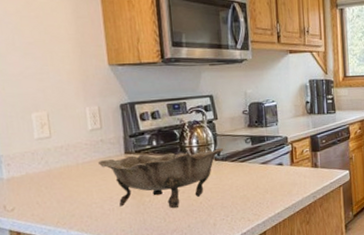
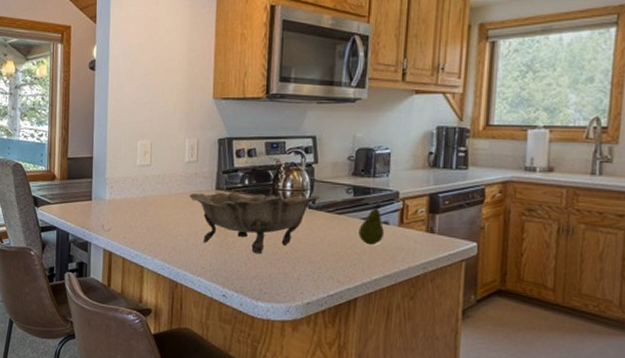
fruit: none [259,148,280,185] -> present [358,203,384,246]

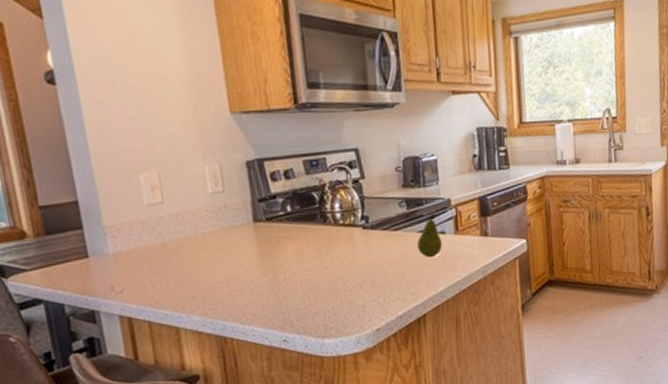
decorative bowl: present [189,191,321,255] -> none [221,213,374,288]

